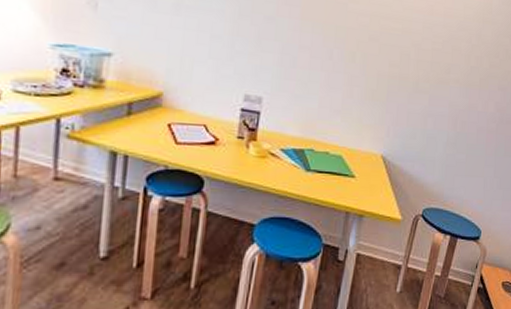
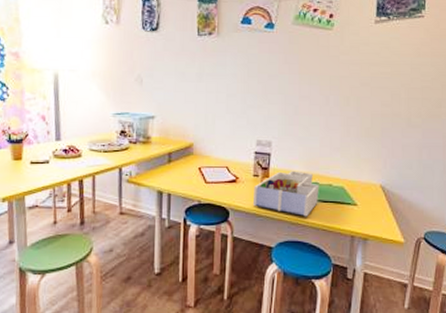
desk organizer: none [235,133,315,189] -> present [253,170,319,217]

